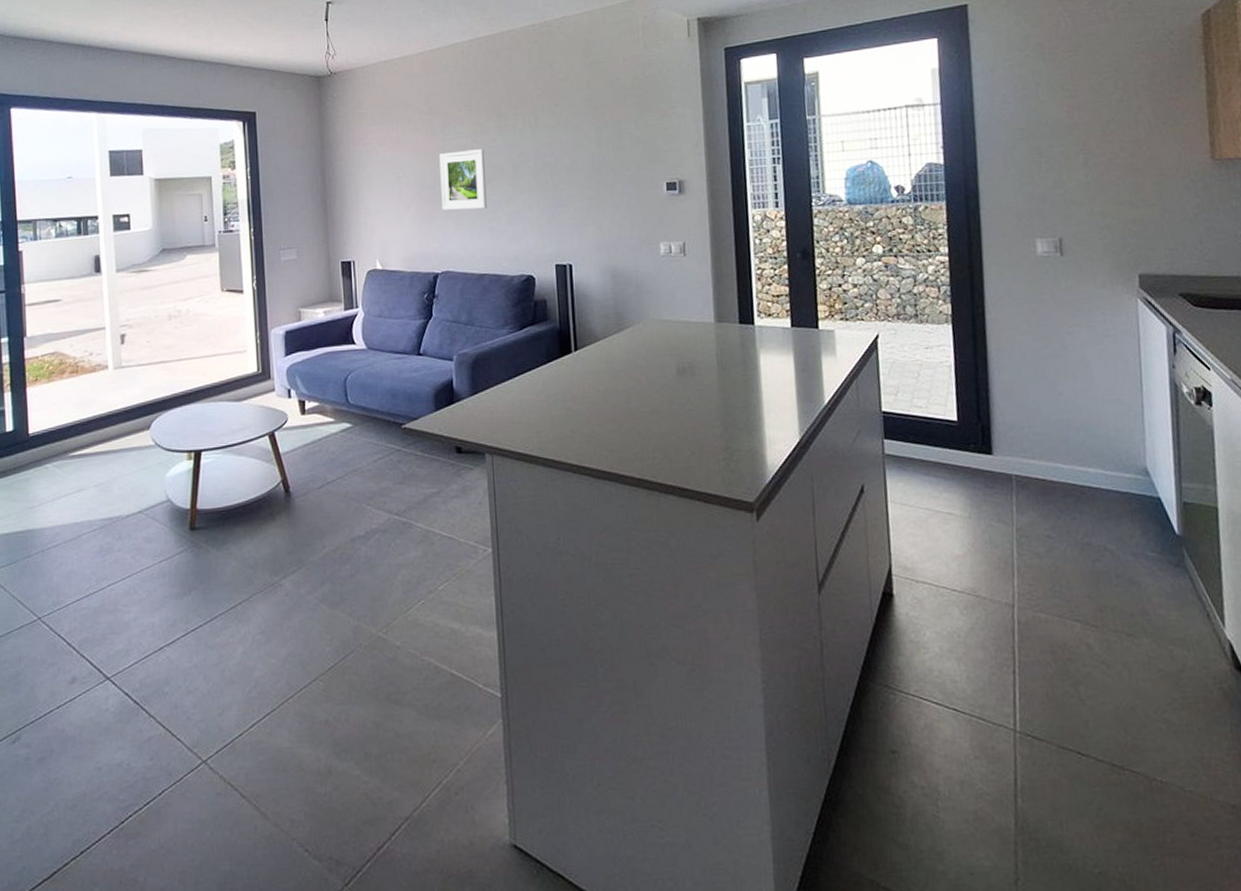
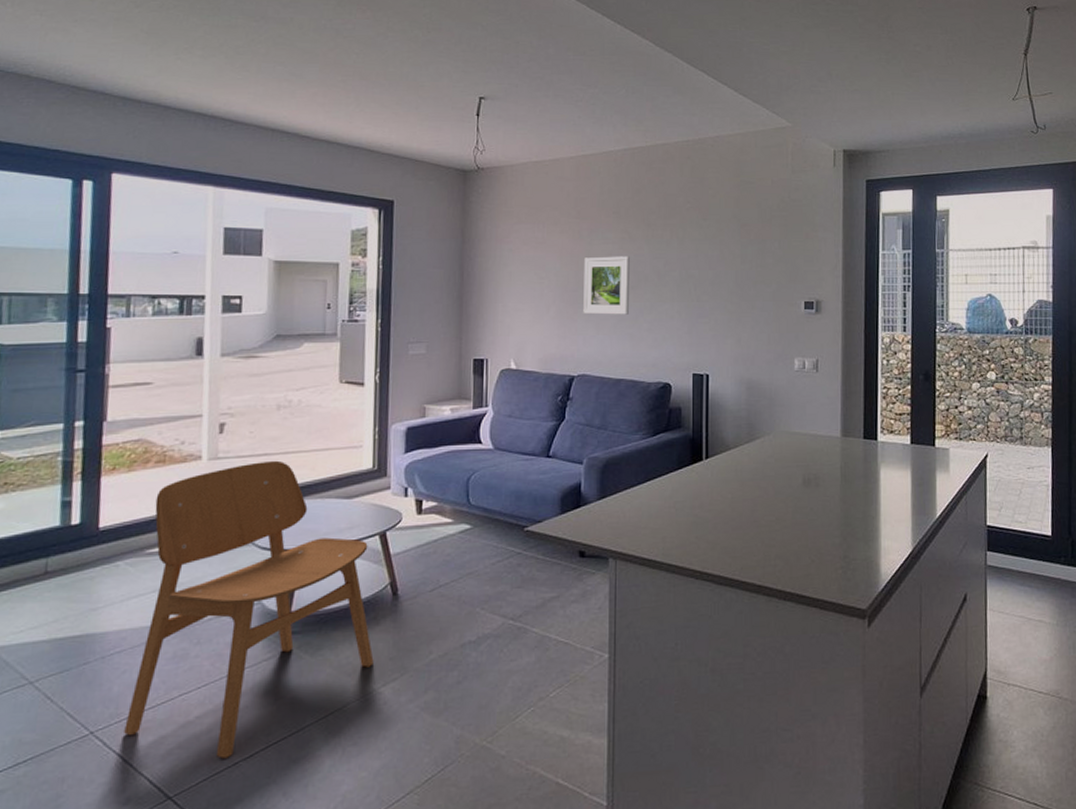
chair: none [66,367,273,644] -> present [124,460,374,759]

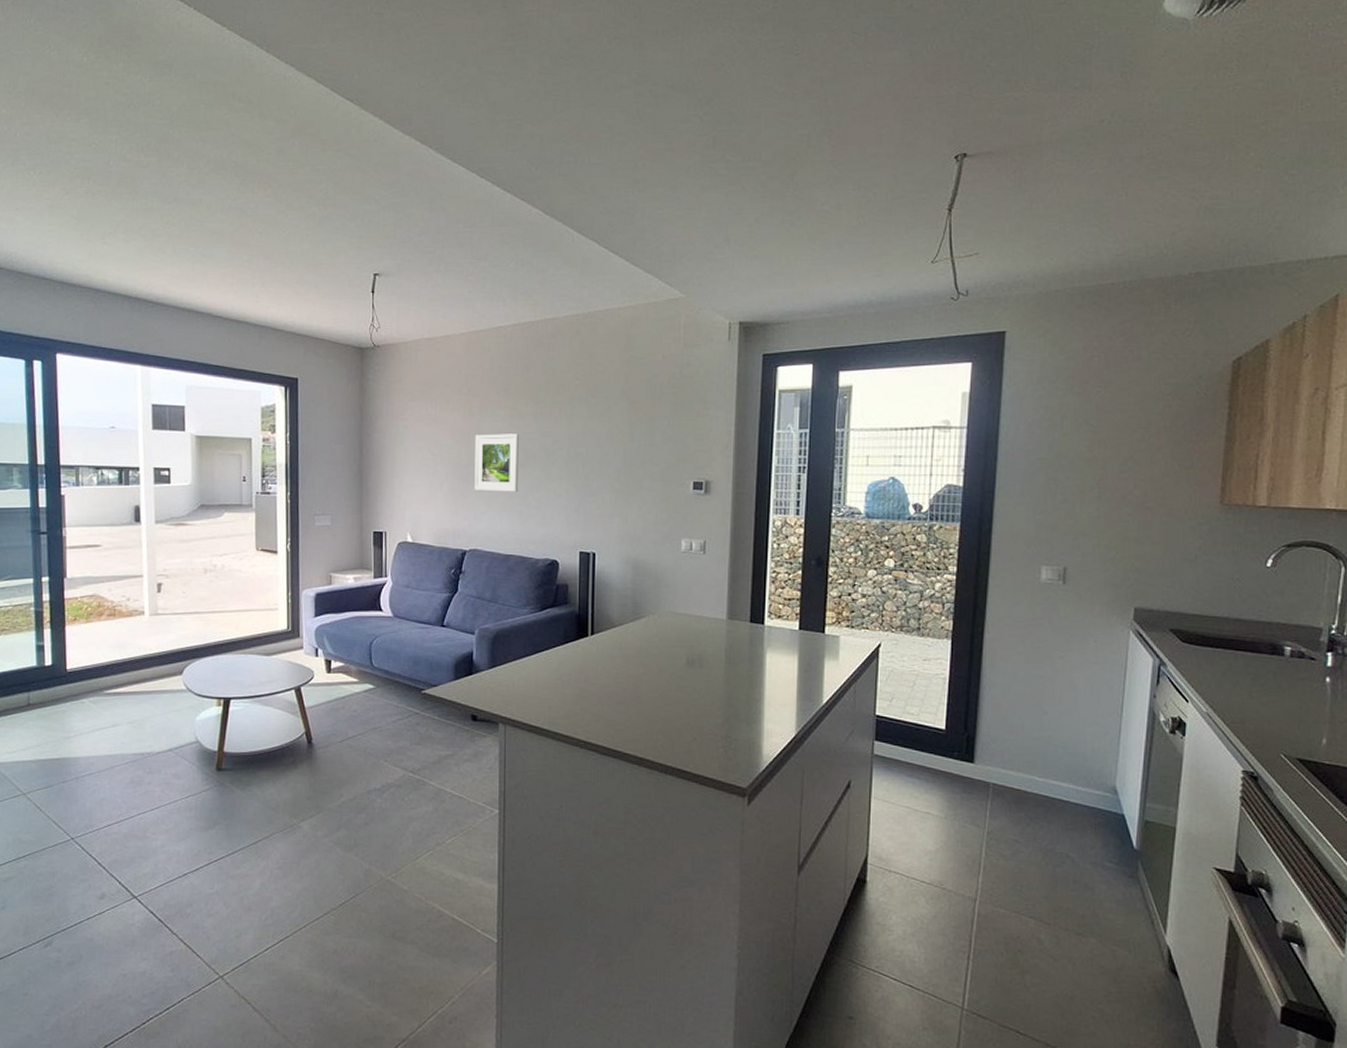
chair: present [124,460,374,759] -> none [97,618,294,869]

